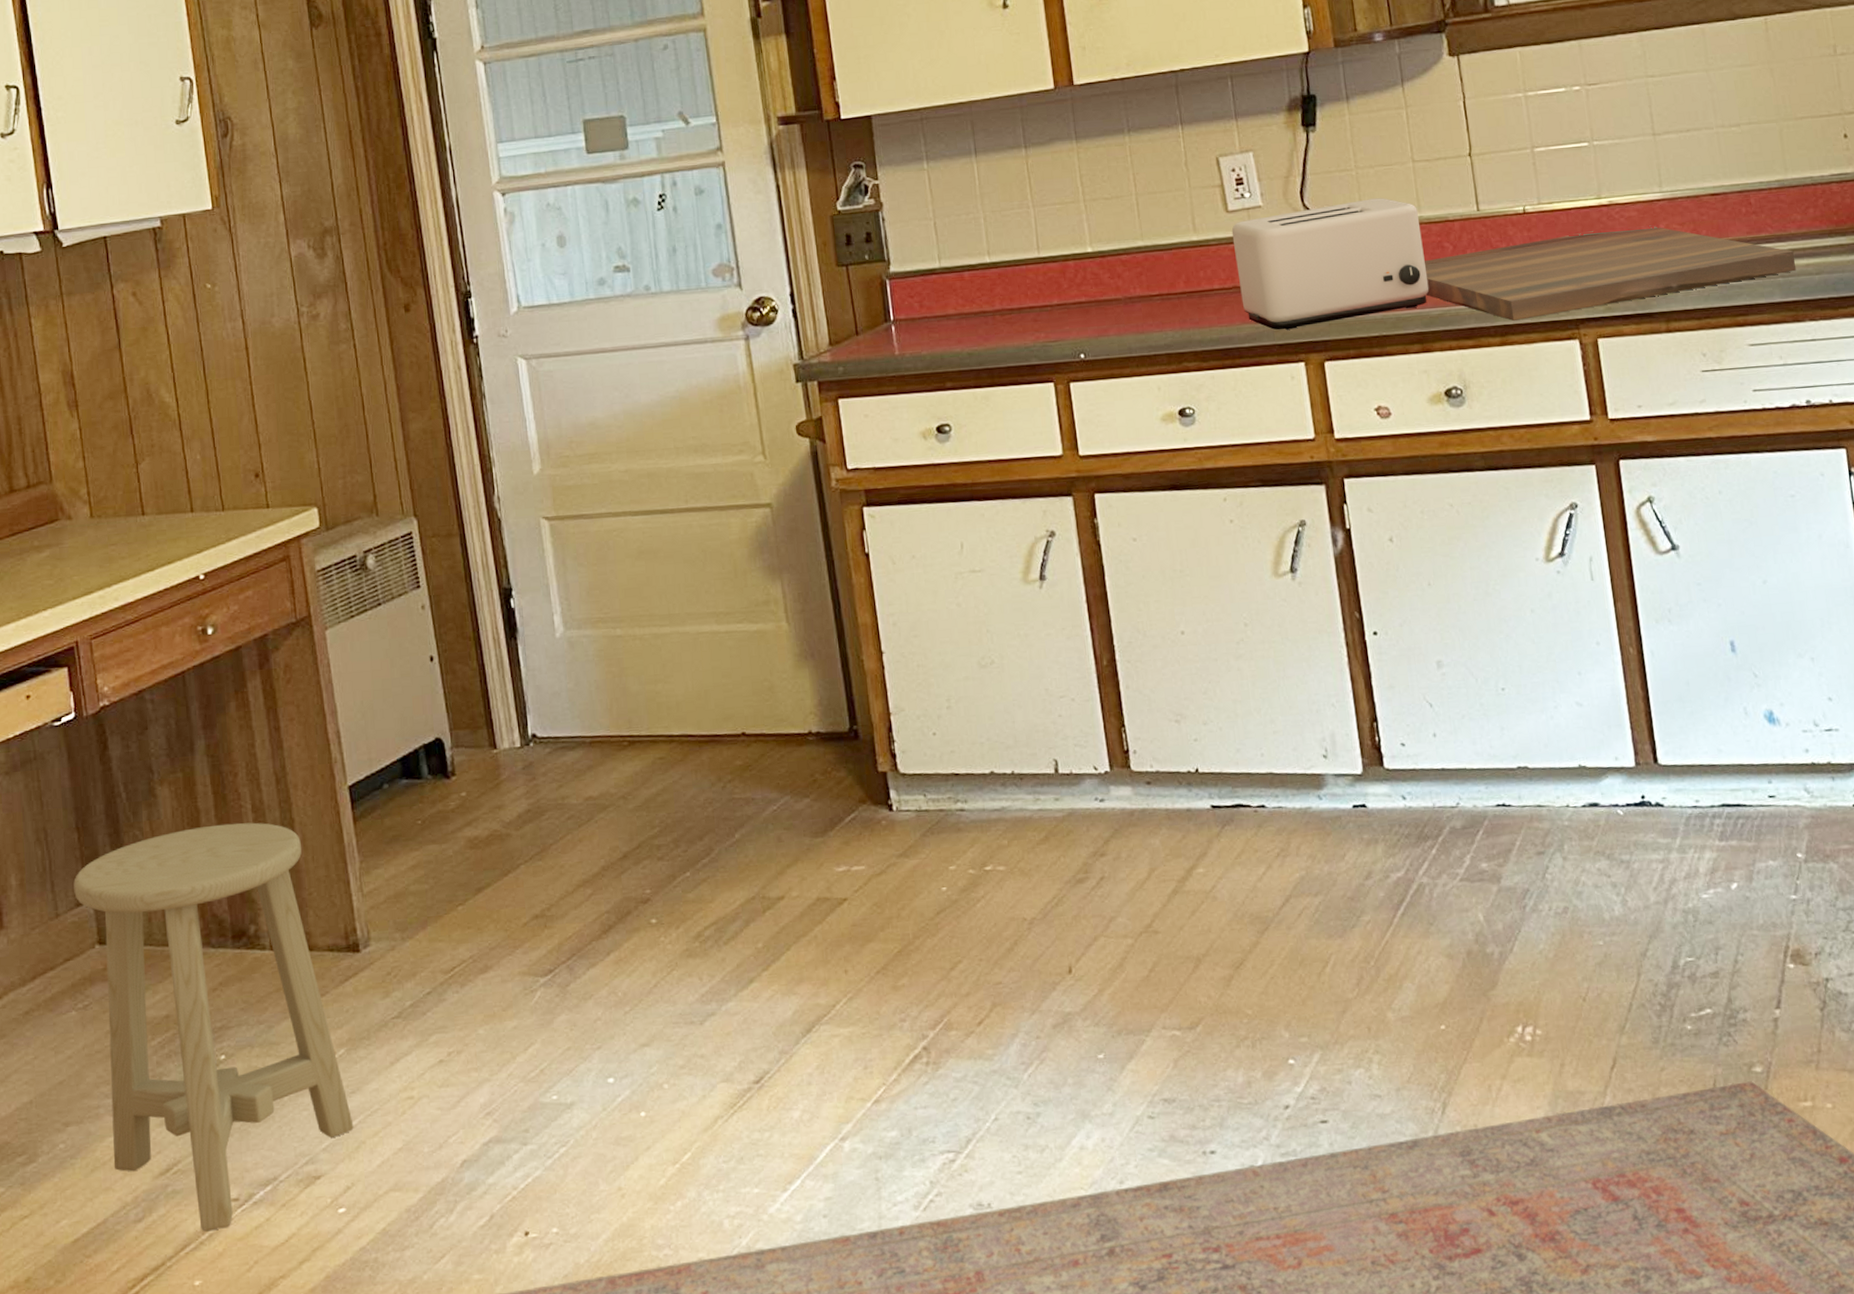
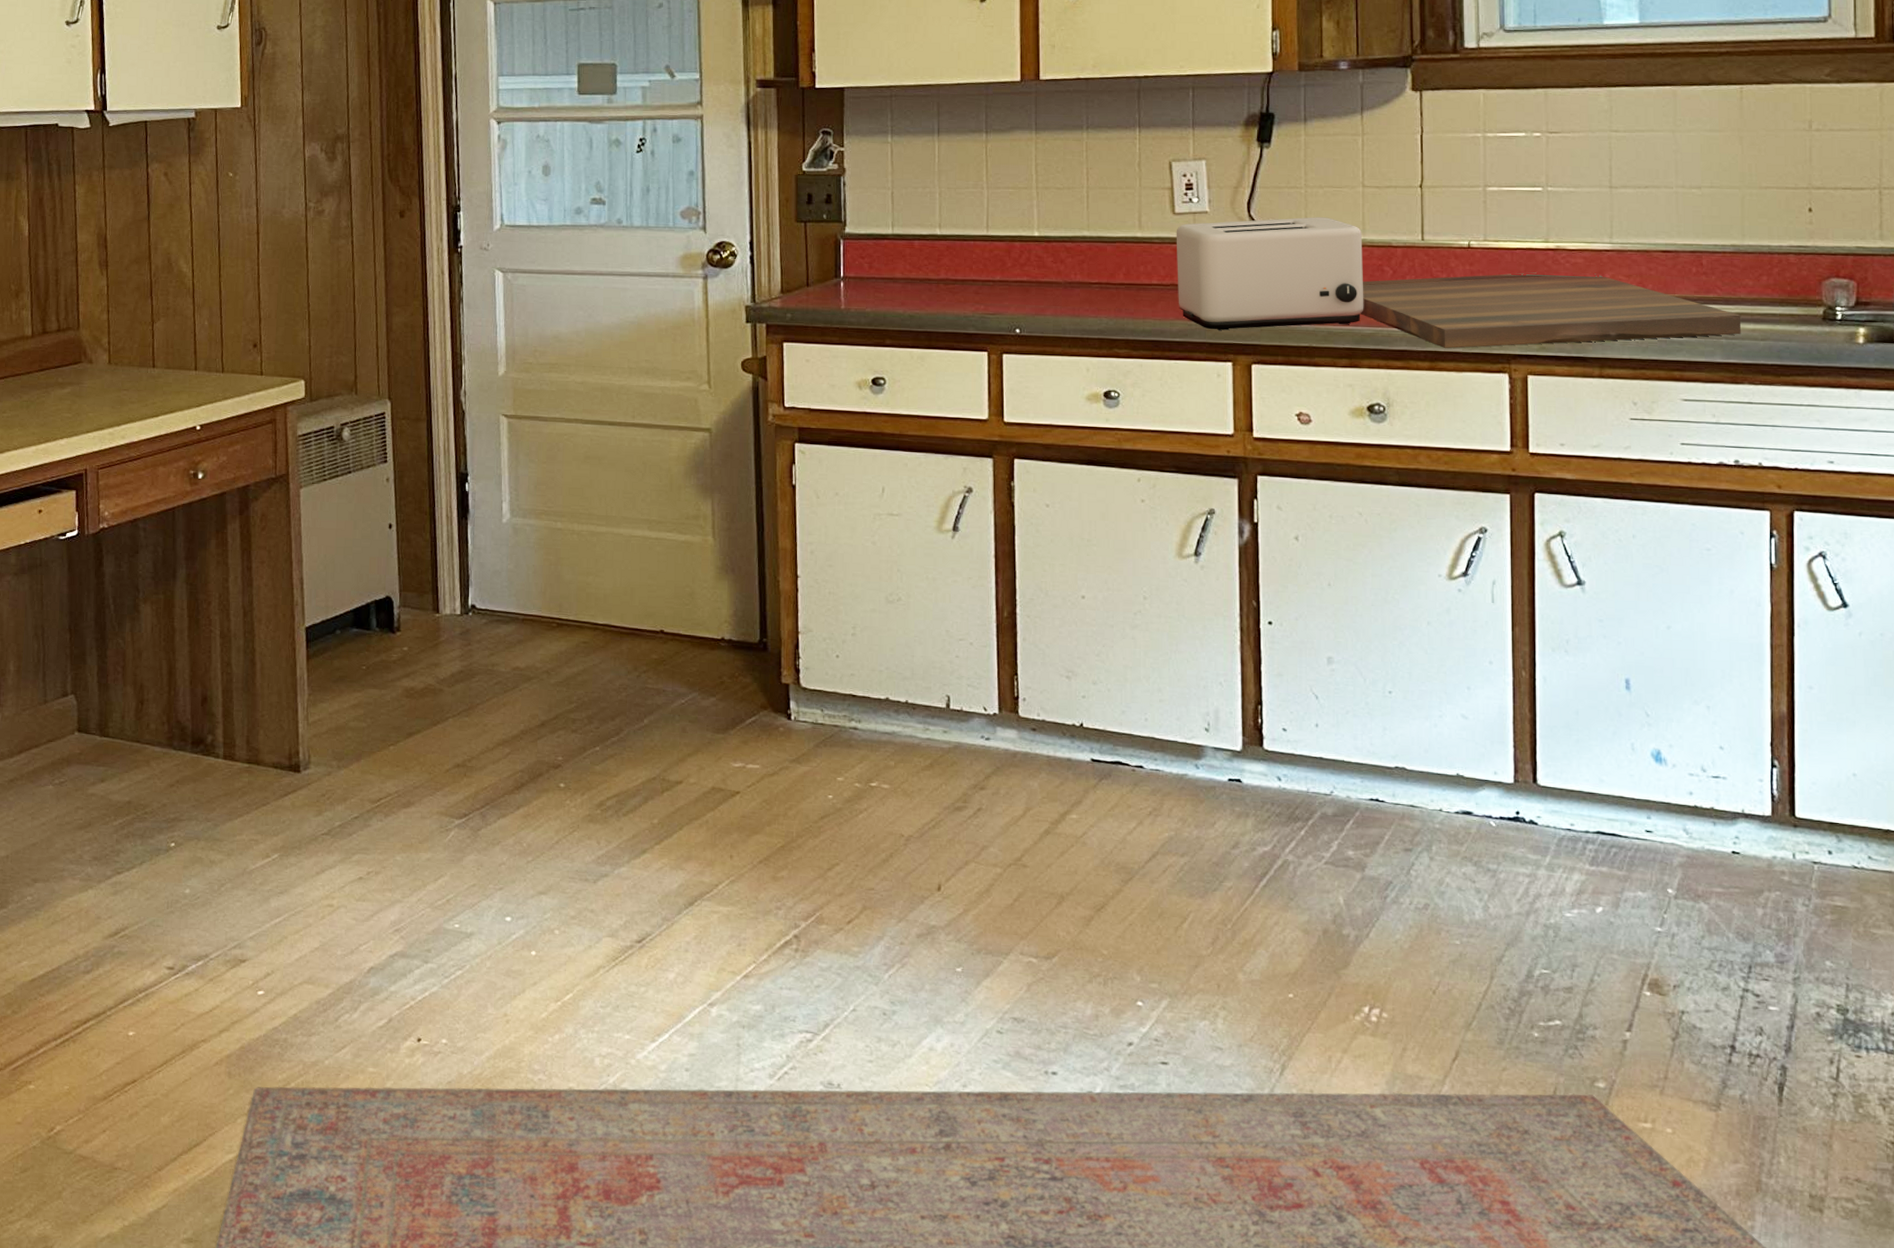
stool: present [73,822,354,1231] -> none [62,644,279,991]

